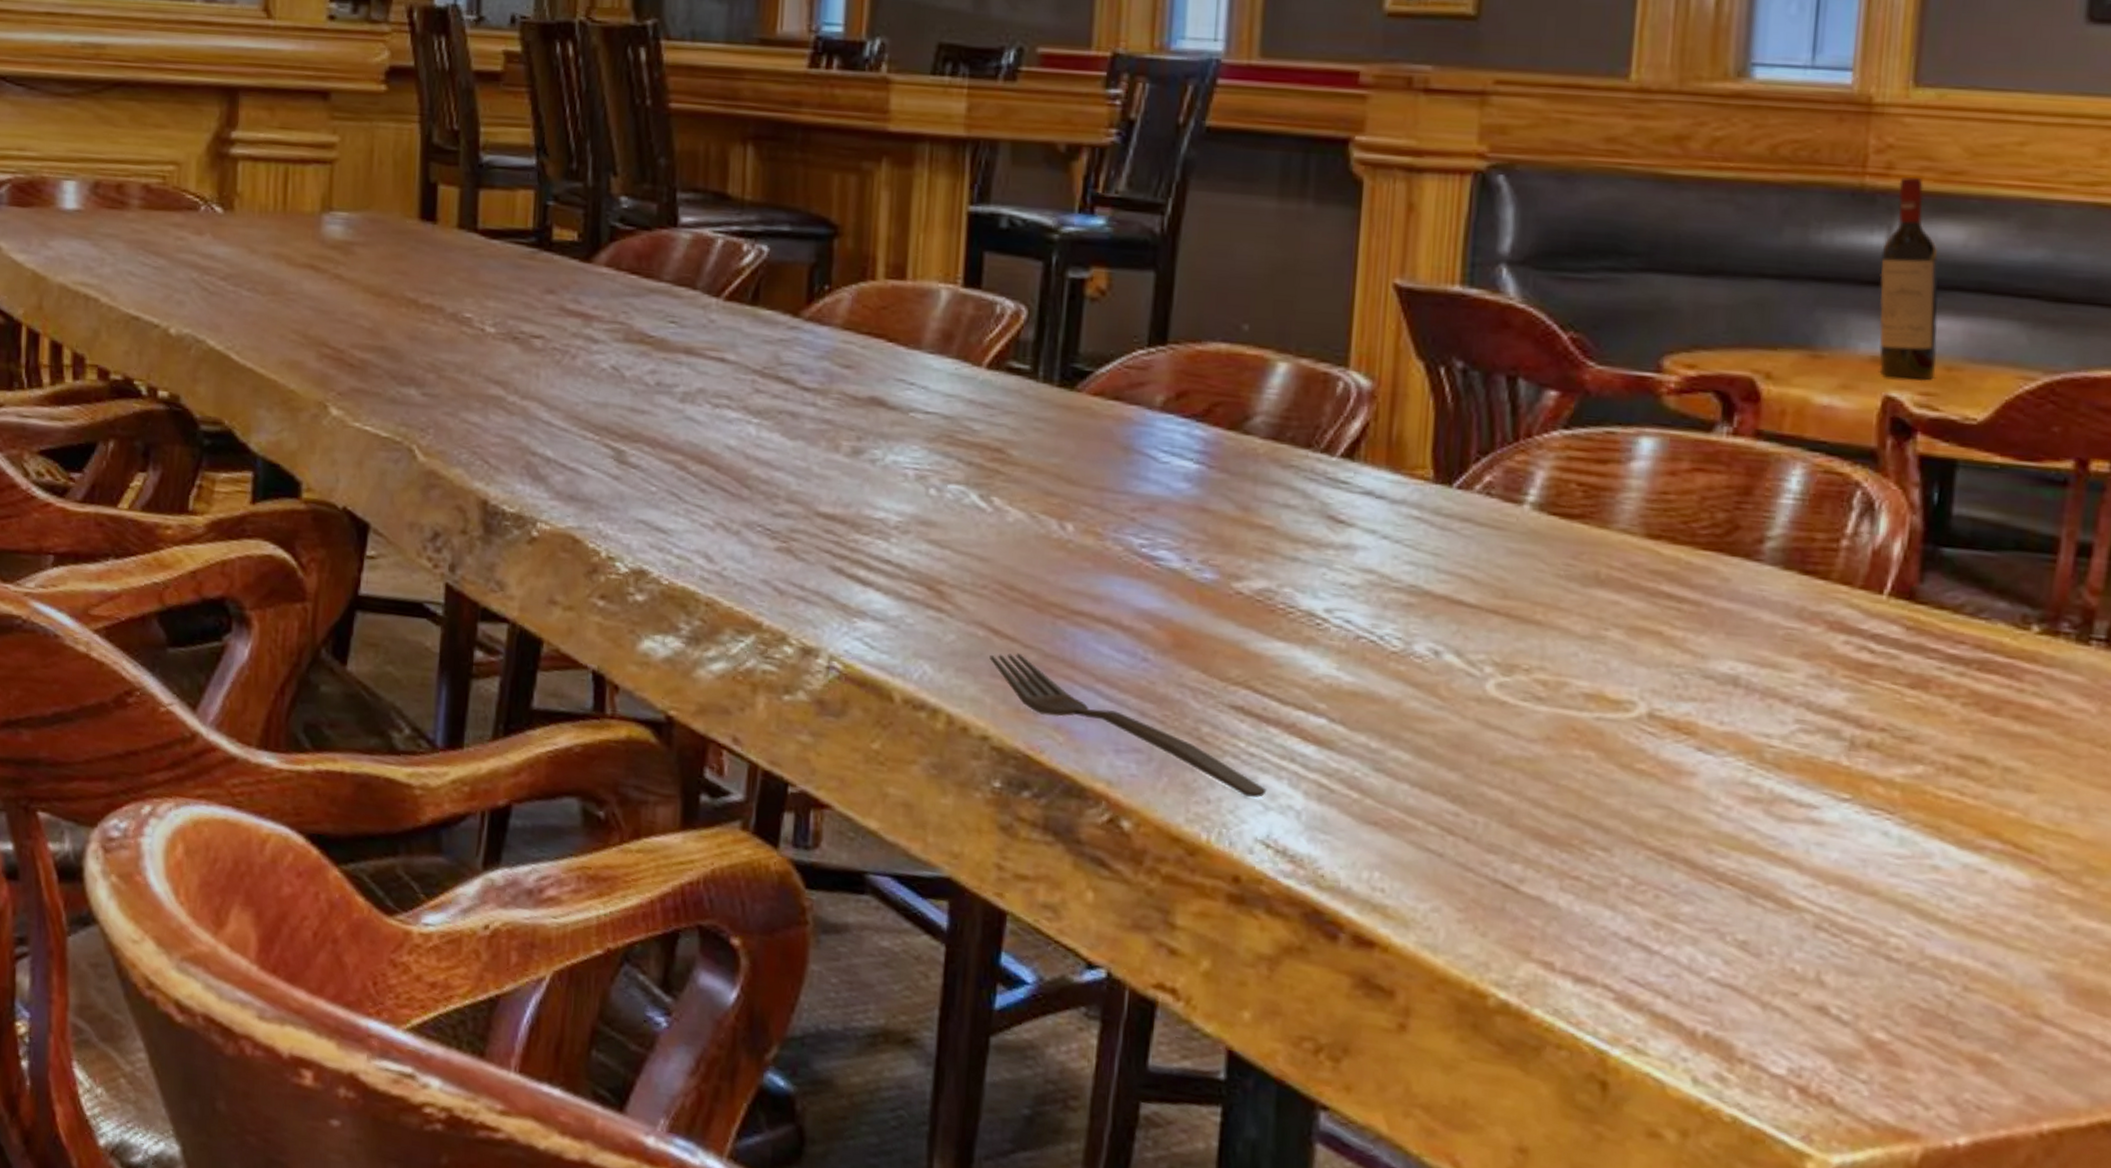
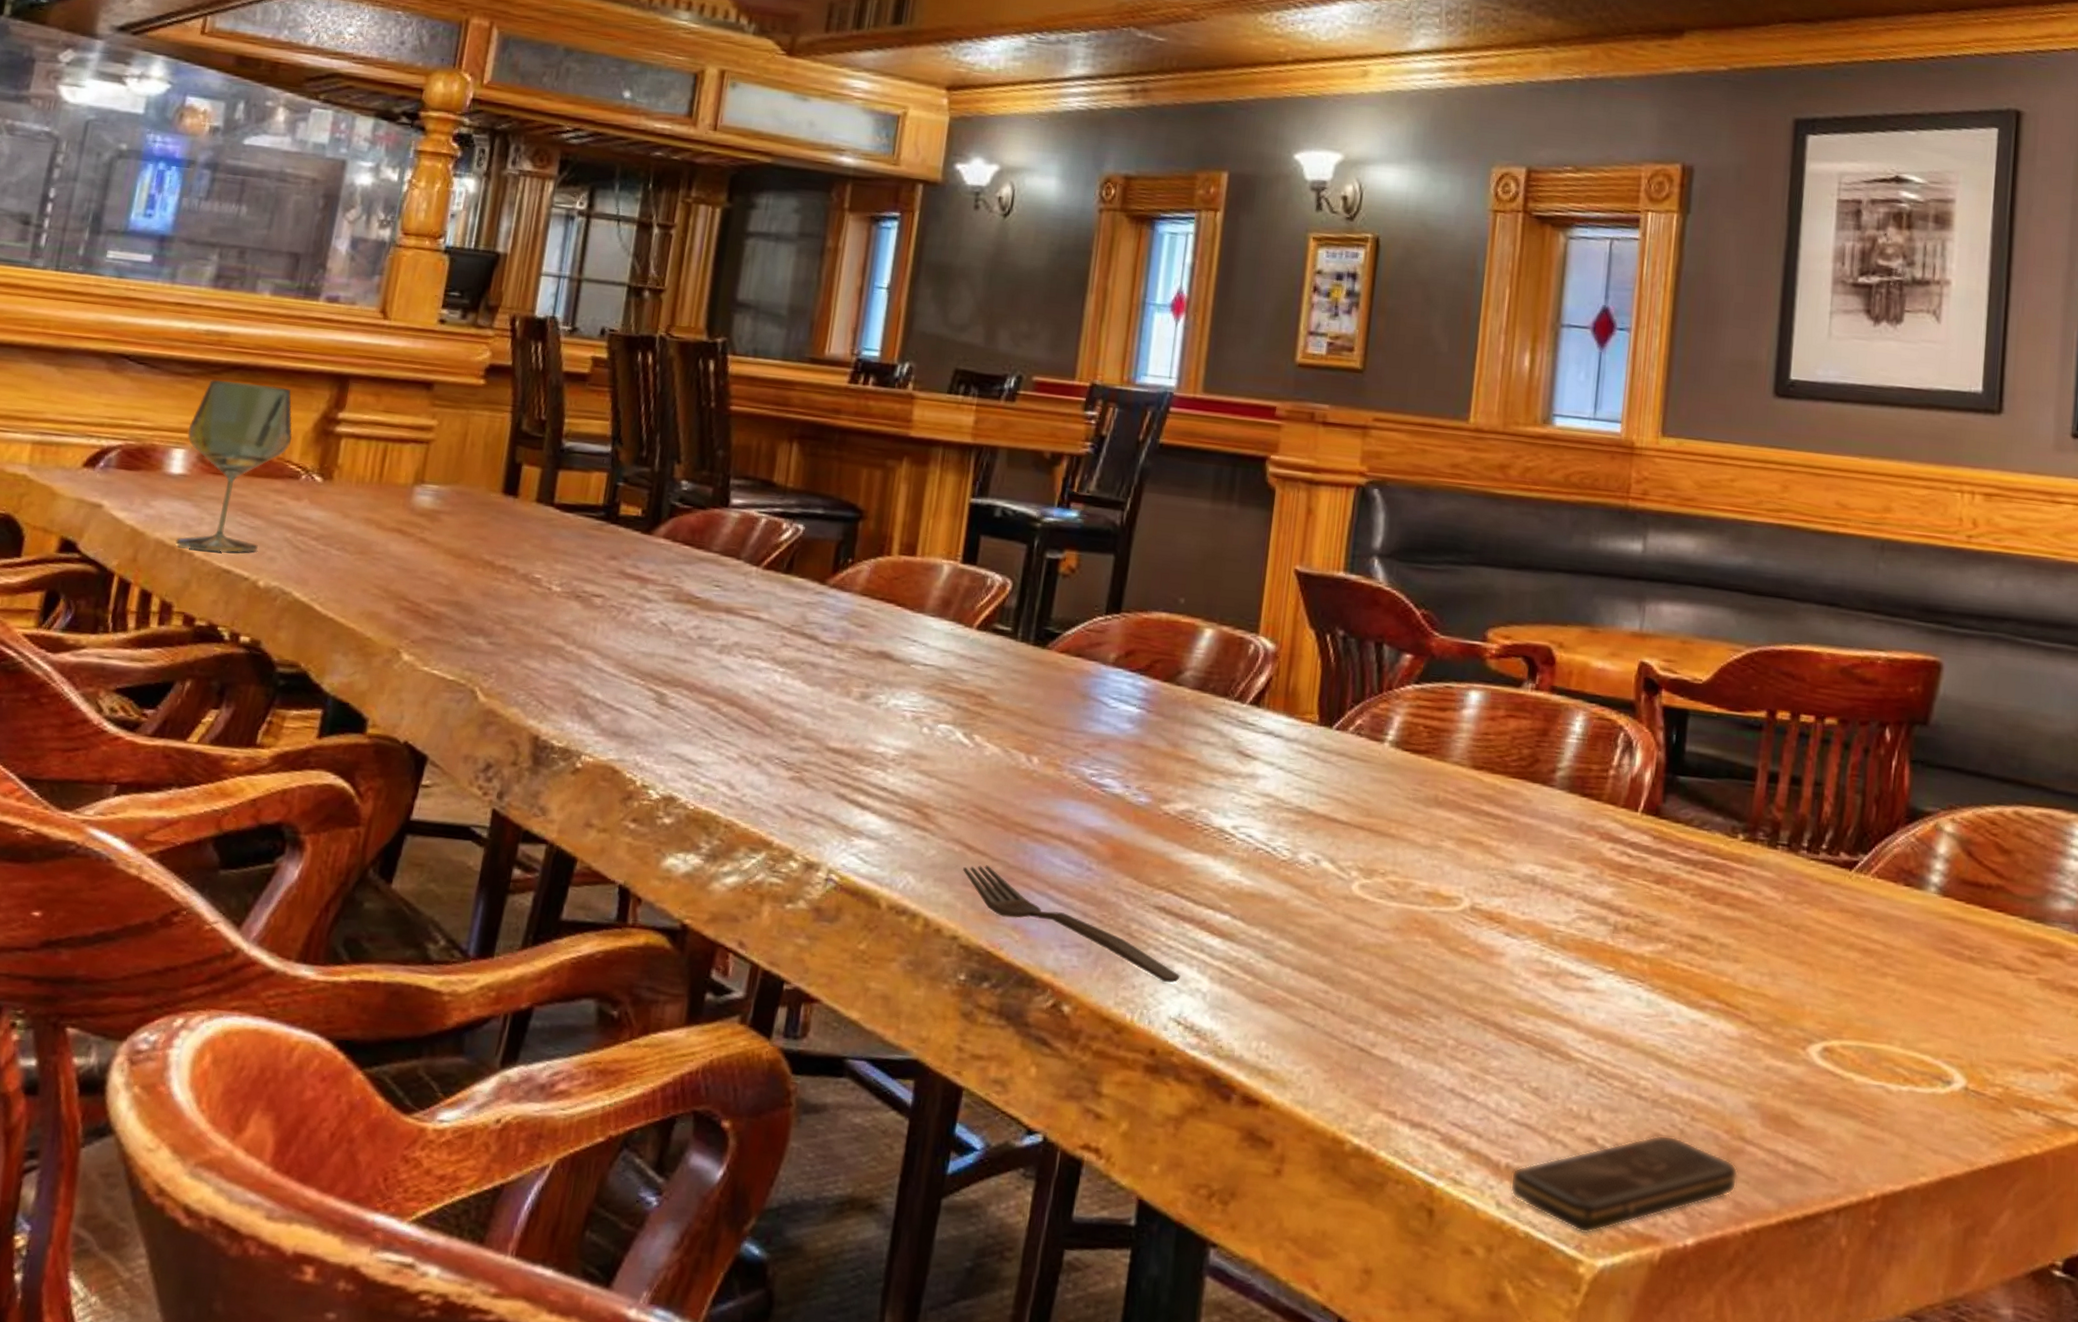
wine glass: none [76,99,186,297] -> present [175,379,292,553]
mobile phone: none [1710,1006,2031,1122] -> present [1510,1135,1738,1233]
wine bottle: present [1878,177,1939,382] -> none [1636,501,1678,652]

